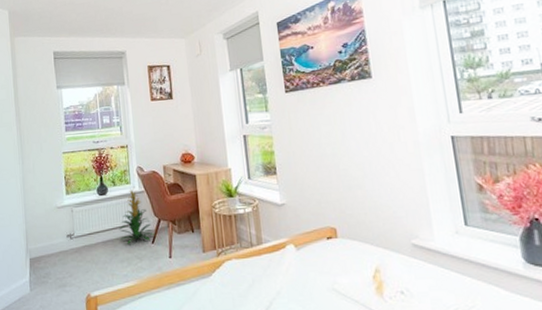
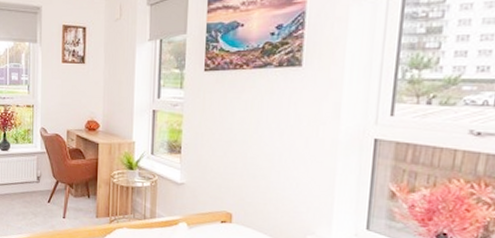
indoor plant: present [119,186,155,244] -> none [17,146,52,200]

